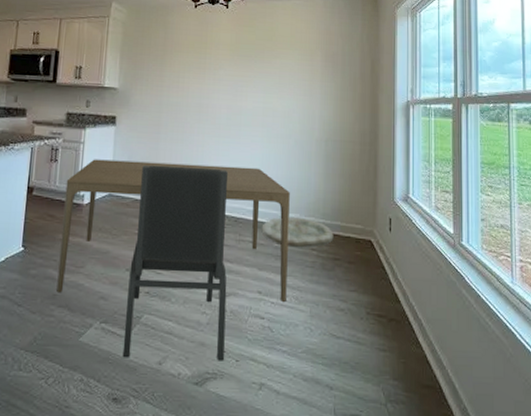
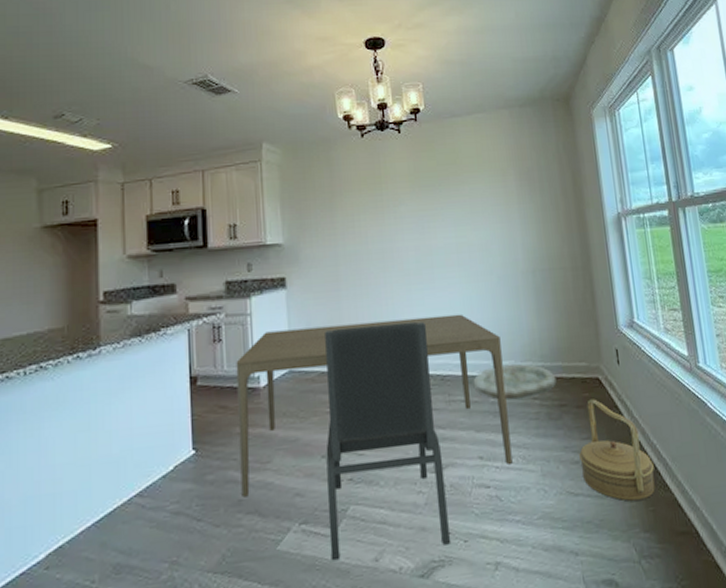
basket: none [345,258,410,352] -> present [579,399,655,502]

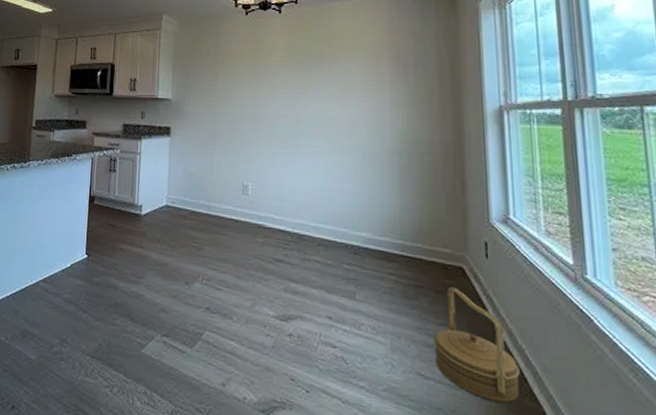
dining table: present [236,314,513,498] -> none [118,170,361,331]
dining chair: present [325,321,450,561] -> none [184,176,293,390]
pet bed: present [473,363,557,400] -> none [328,235,415,272]

